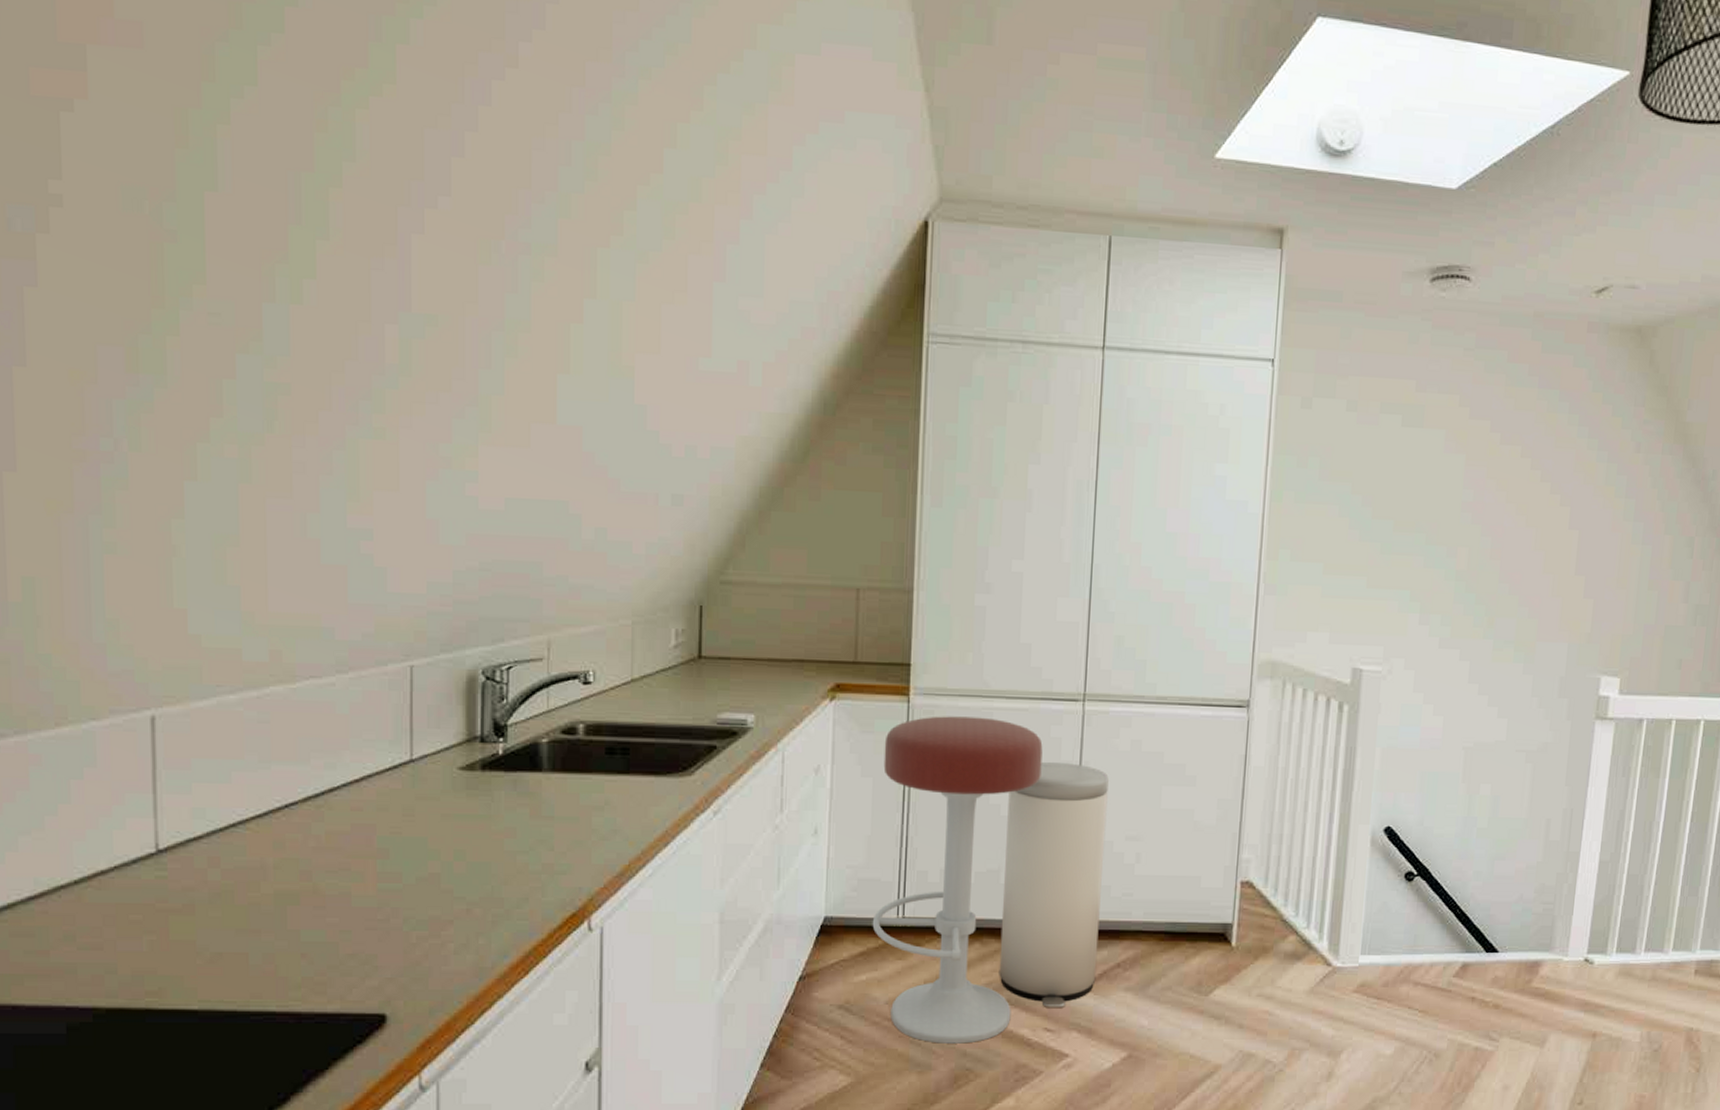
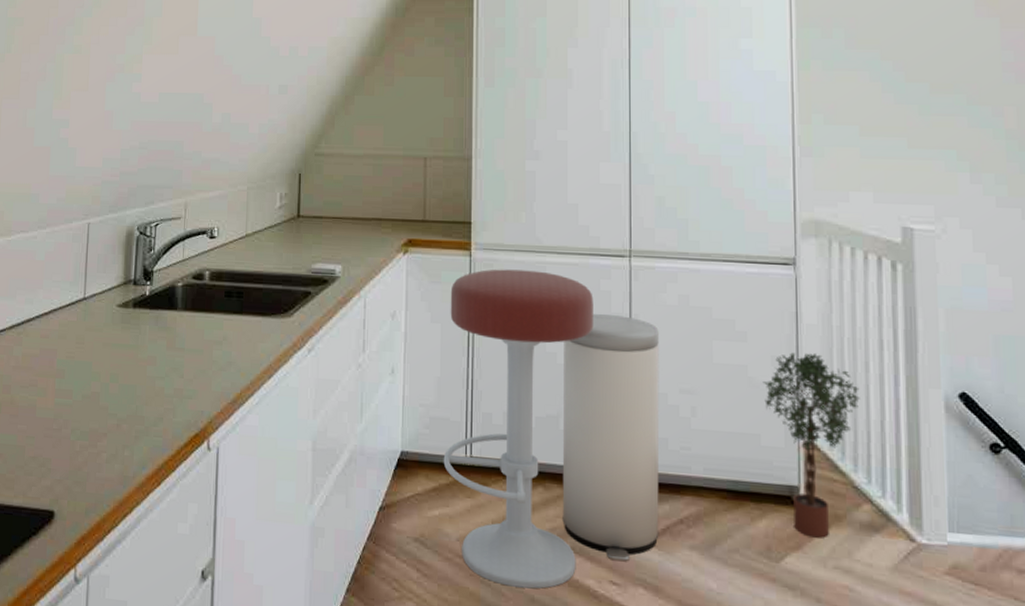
potted tree: none [1207,795,1297,970] -> present [763,352,860,538]

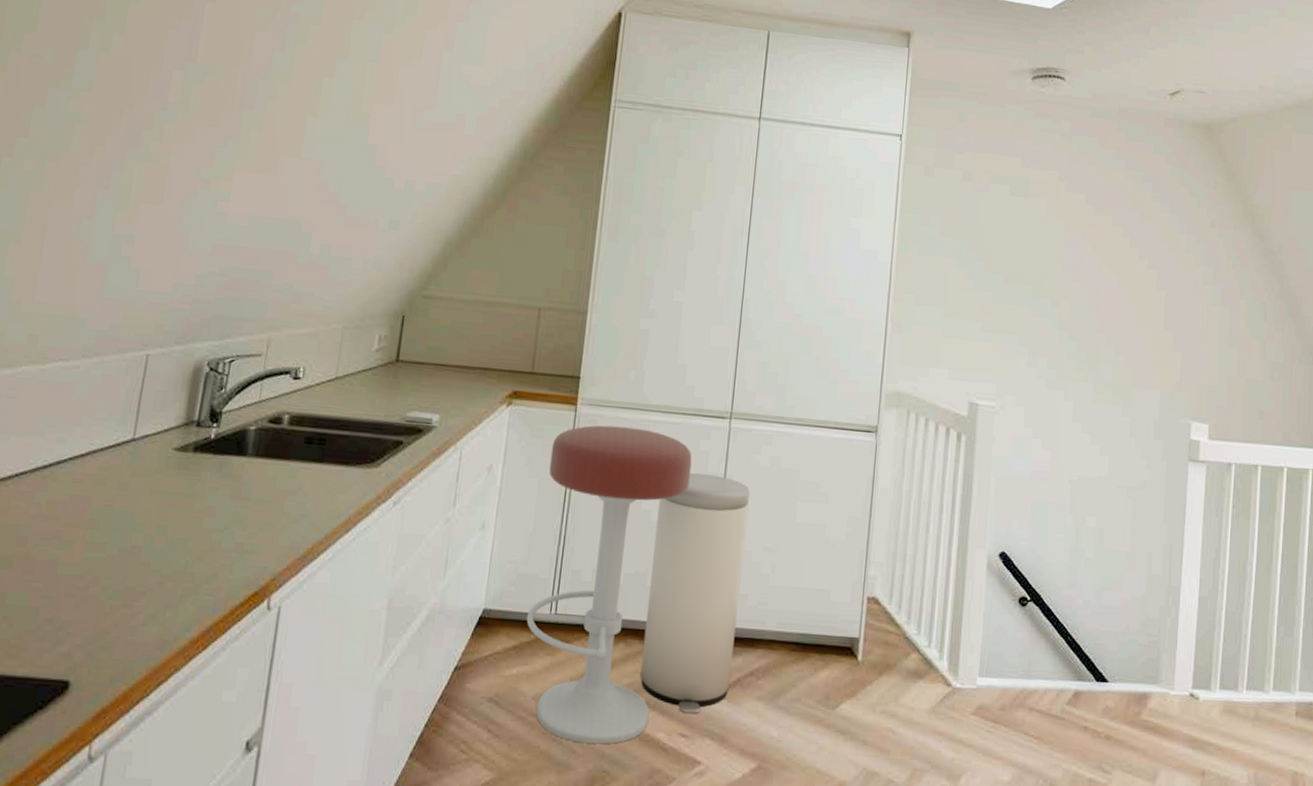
potted tree: present [763,352,860,538] -> none [837,514,920,686]

